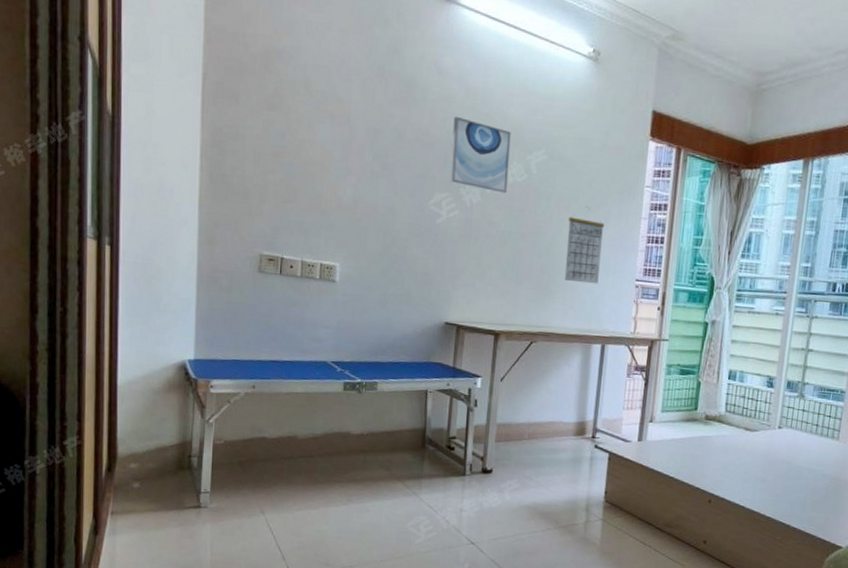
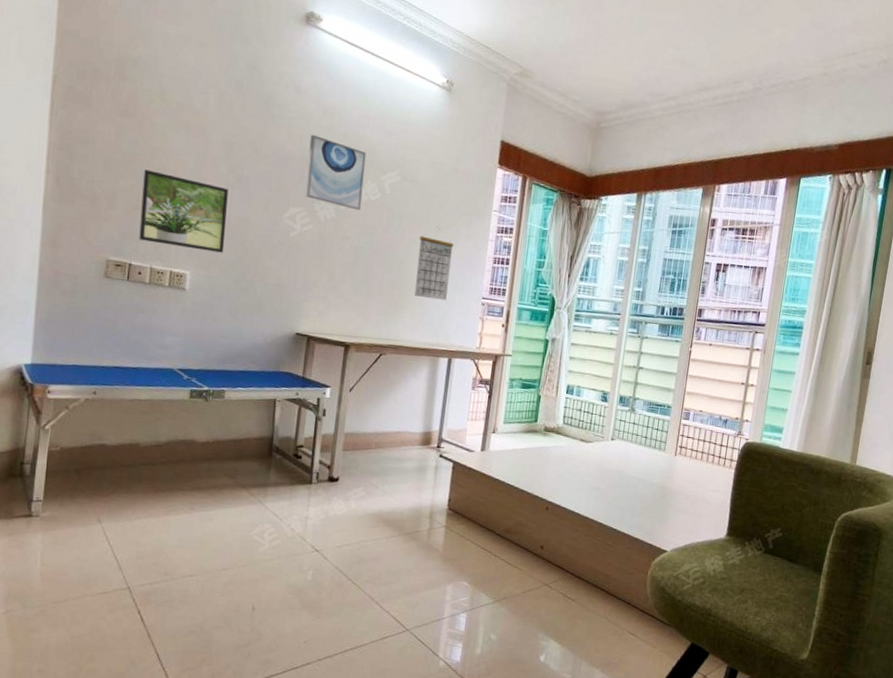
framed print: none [289,162,374,243] -> present [139,169,229,253]

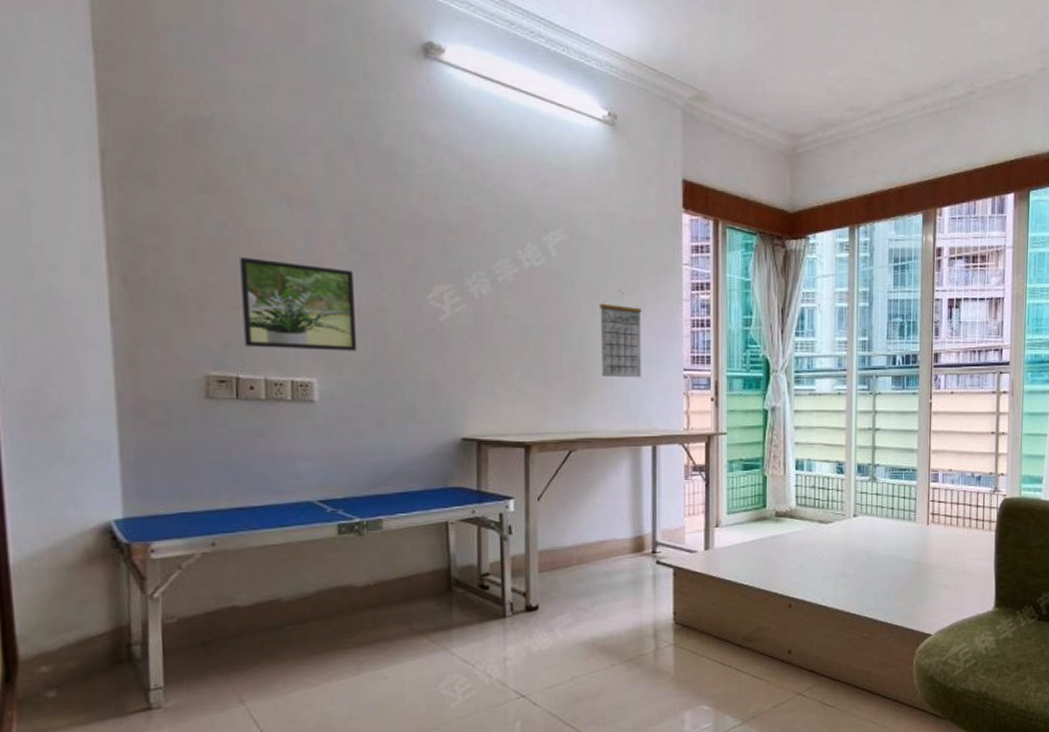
wall art: present [304,134,366,211] -> none [448,193,522,281]

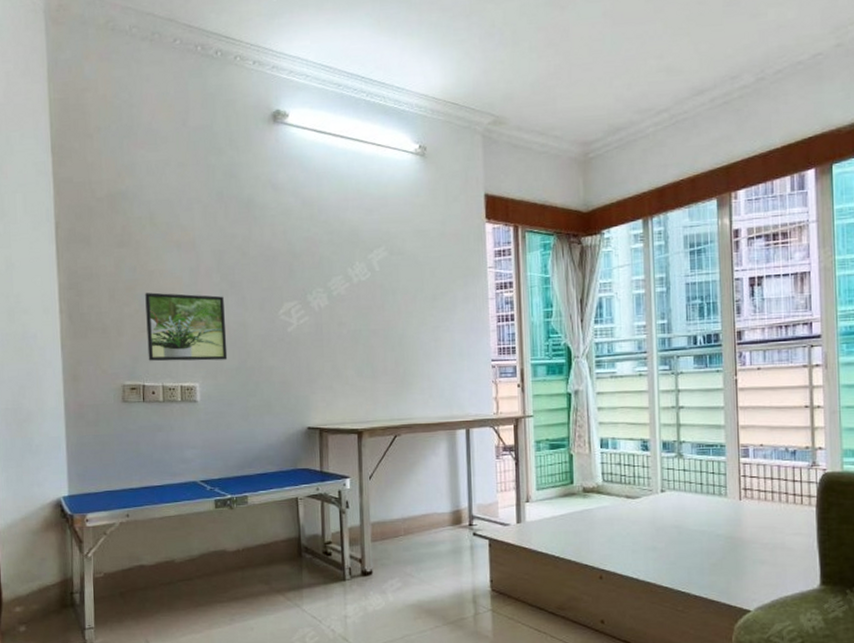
calendar: present [598,290,642,378] -> none [416,295,454,371]

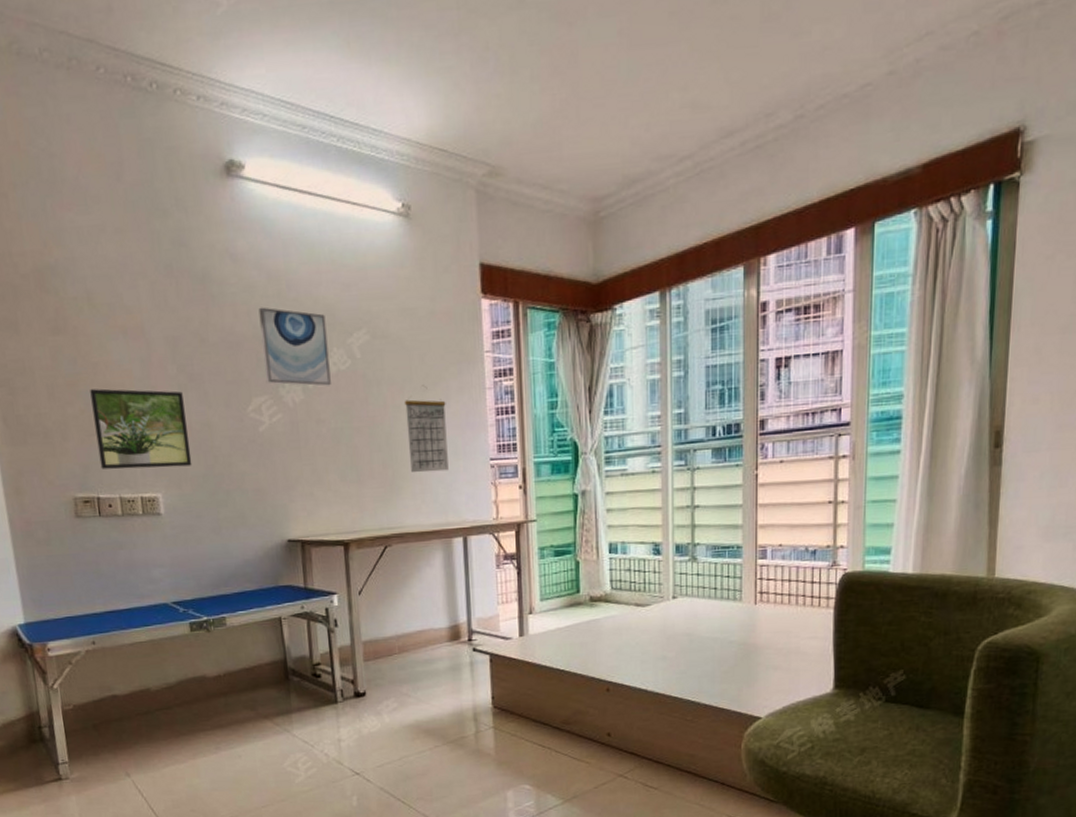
wall art: none [293,227,353,294] -> present [258,307,331,387]
calendar: none [416,295,454,371] -> present [404,385,449,473]

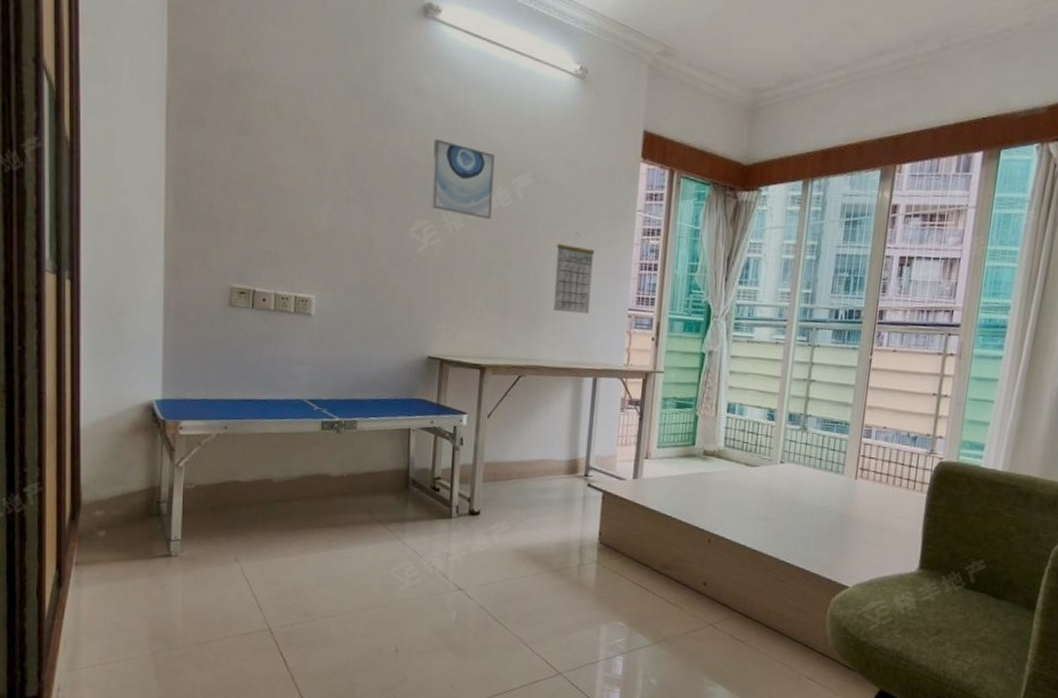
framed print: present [90,388,192,469] -> none [261,189,351,274]

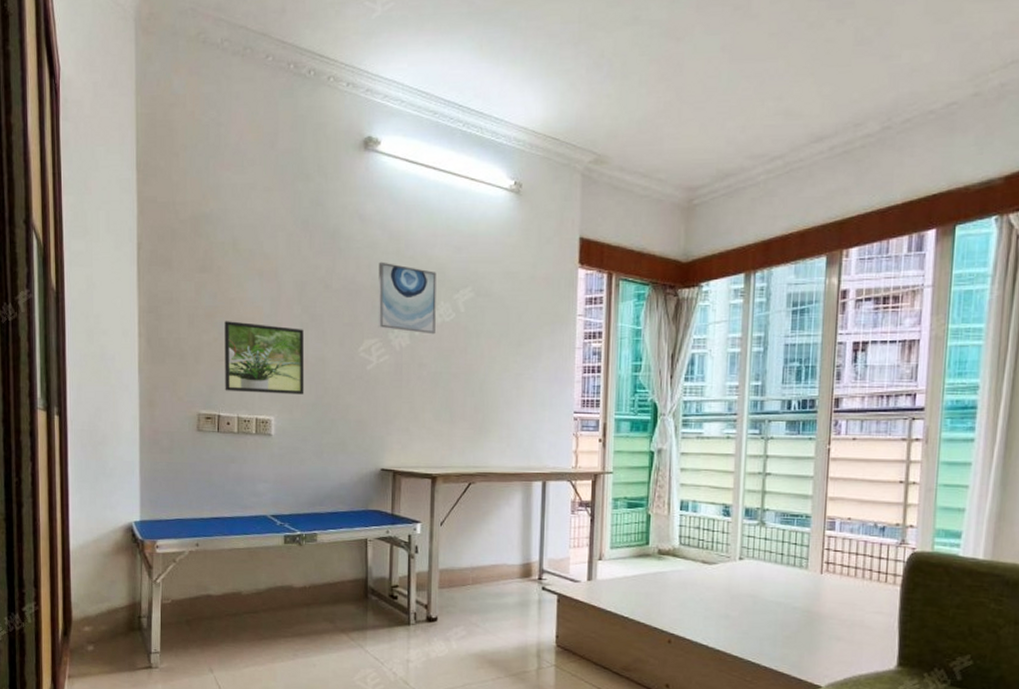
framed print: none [261,189,351,274] -> present [225,321,305,395]
calendar: present [553,232,595,314] -> none [499,340,538,420]

